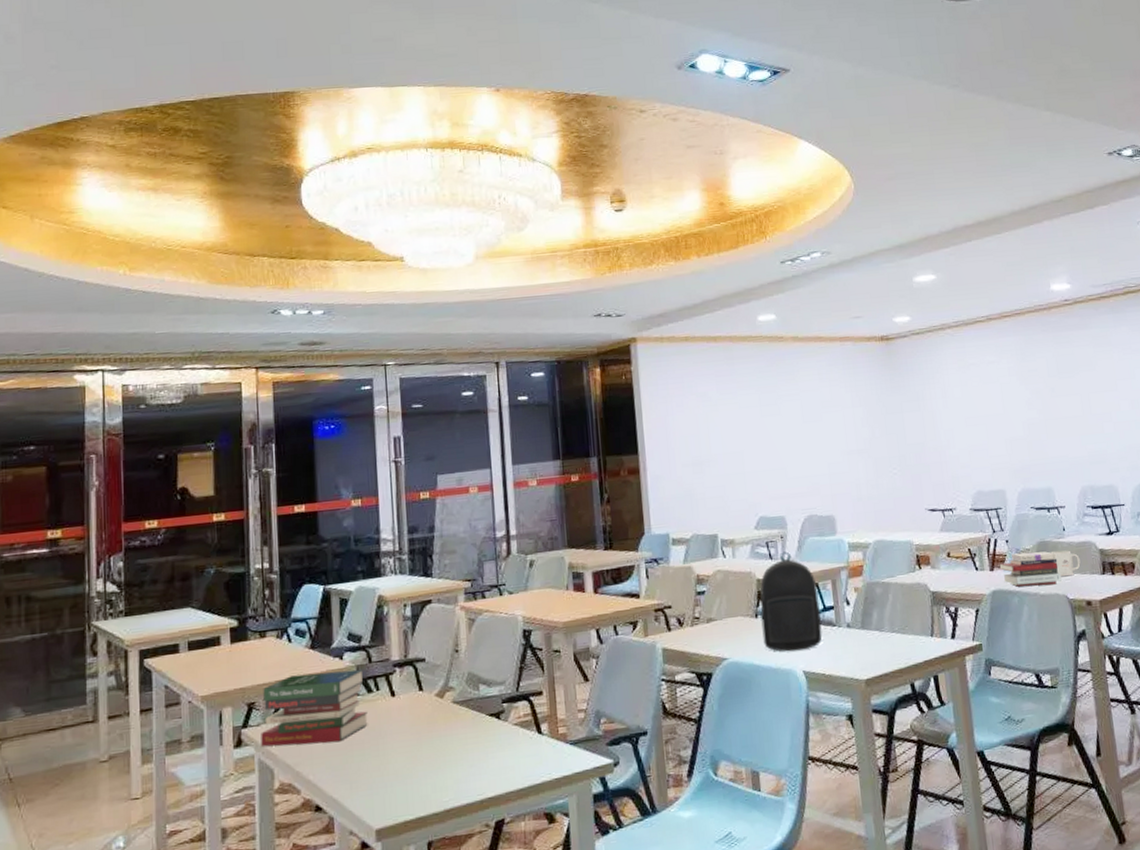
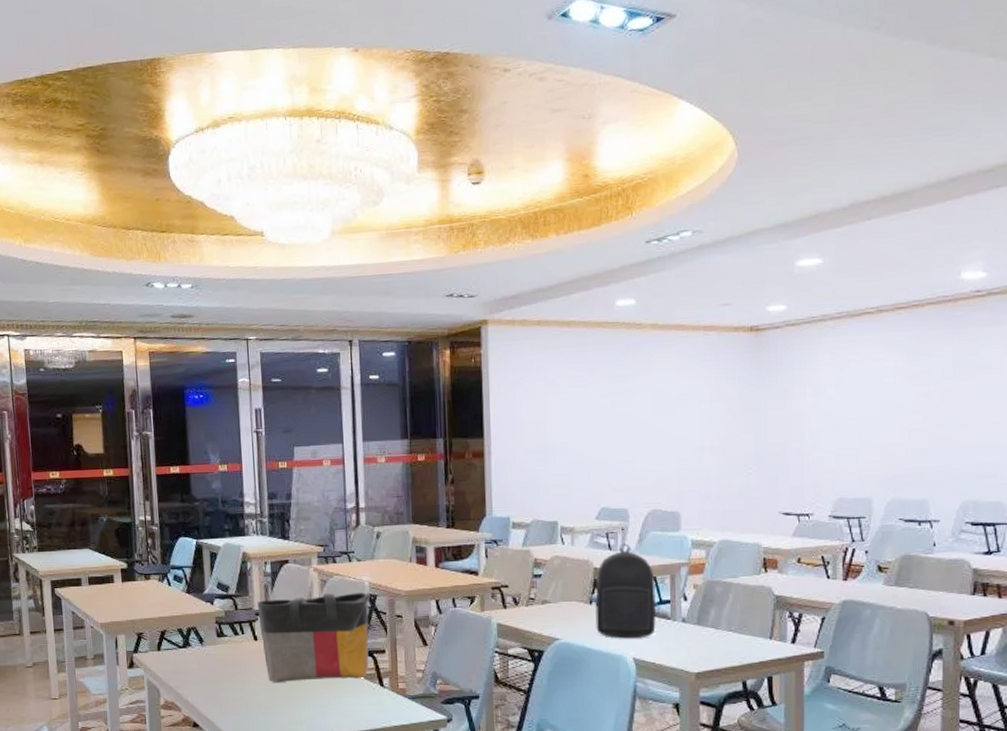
books: present [261,669,368,748] -> none [148,614,235,673]
tote bag: none [395,628,526,745] -> present [257,593,372,683]
books: present [999,551,1062,587] -> none [854,565,923,601]
mug: present [1050,550,1081,577] -> none [915,565,948,594]

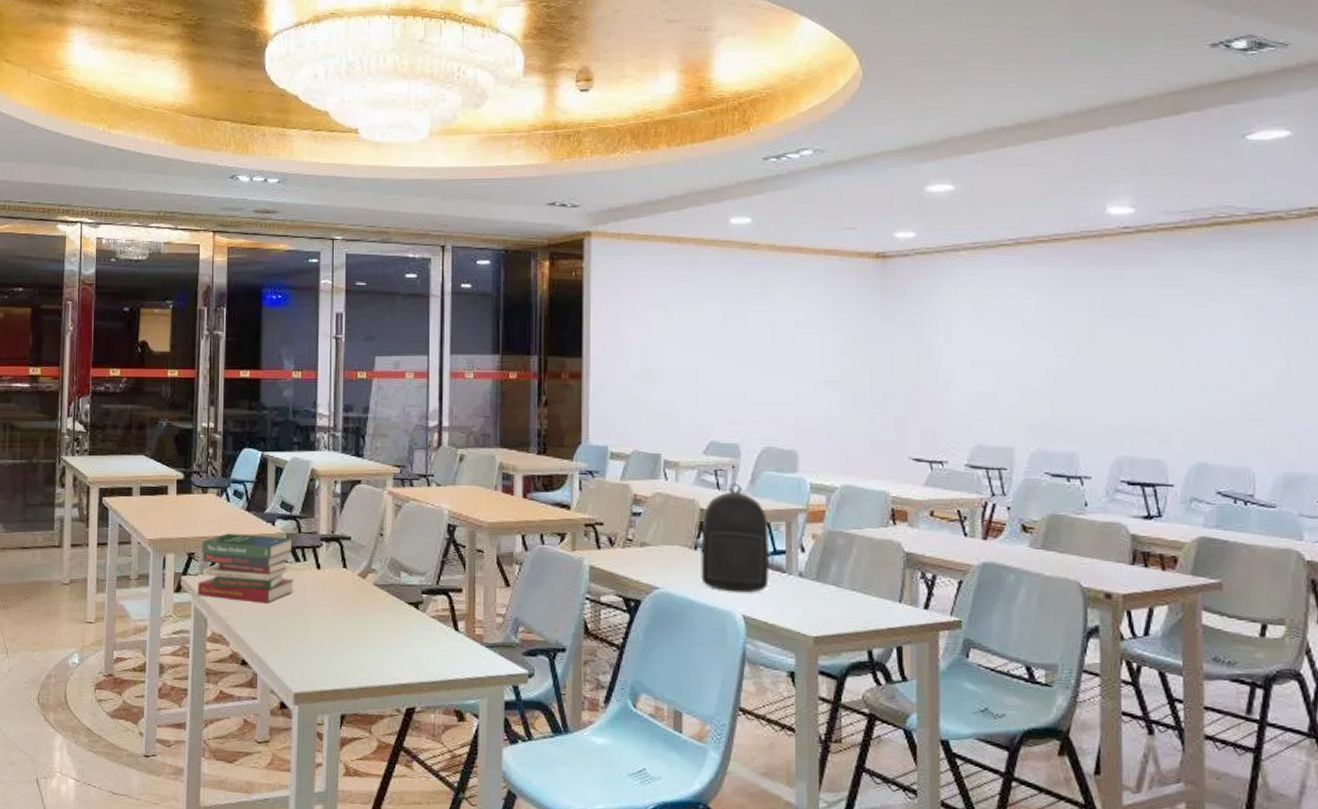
books: none [148,614,235,673] -> present [198,533,294,604]
tote bag: present [257,593,372,683] -> none [323,520,451,620]

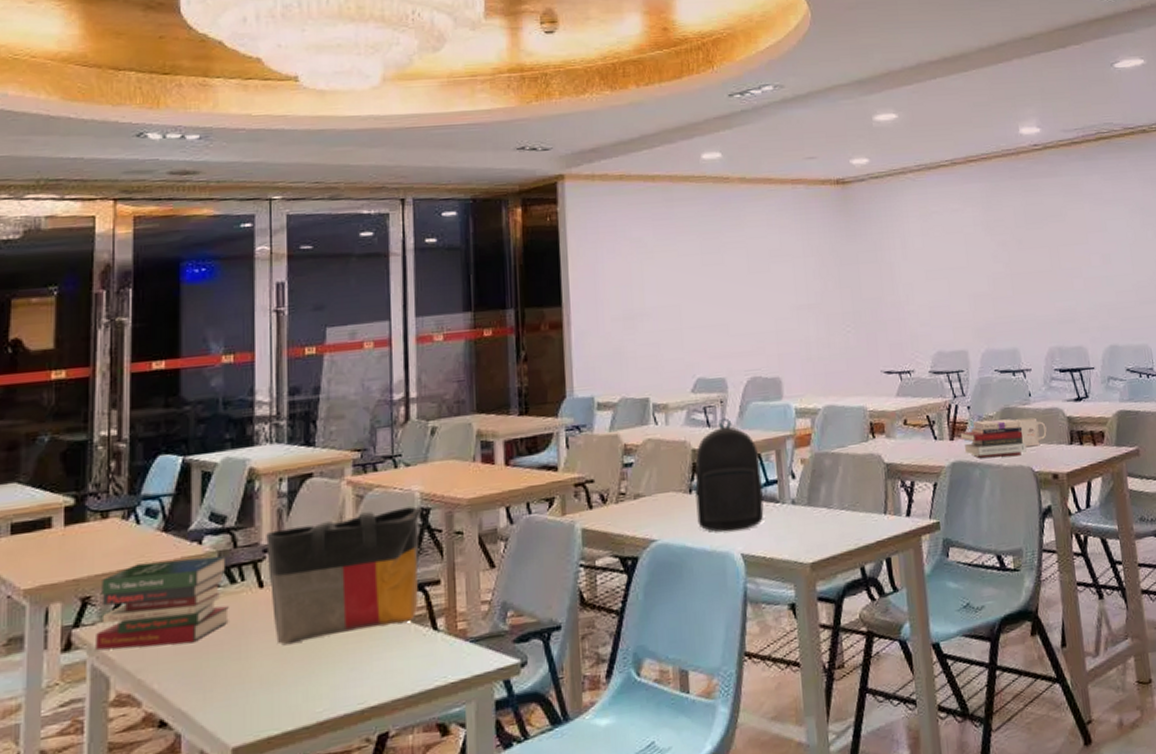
tote bag: none [323,520,451,620] -> present [266,506,423,645]
books: none [995,524,1075,568] -> present [959,419,1027,458]
mug: none [1064,527,1103,561] -> present [1015,417,1047,448]

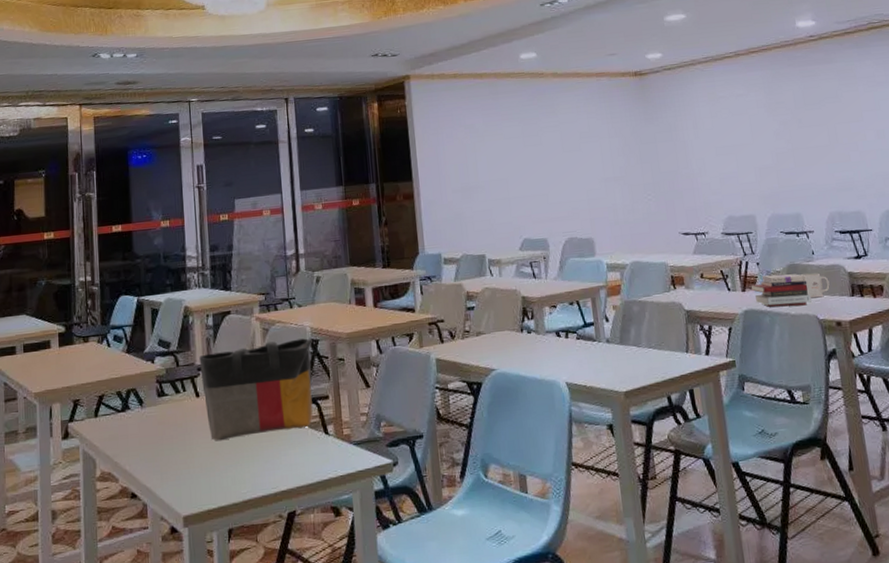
books: present [96,555,229,651] -> none [85,372,176,440]
backpack: present [695,418,764,532] -> none [525,271,584,364]

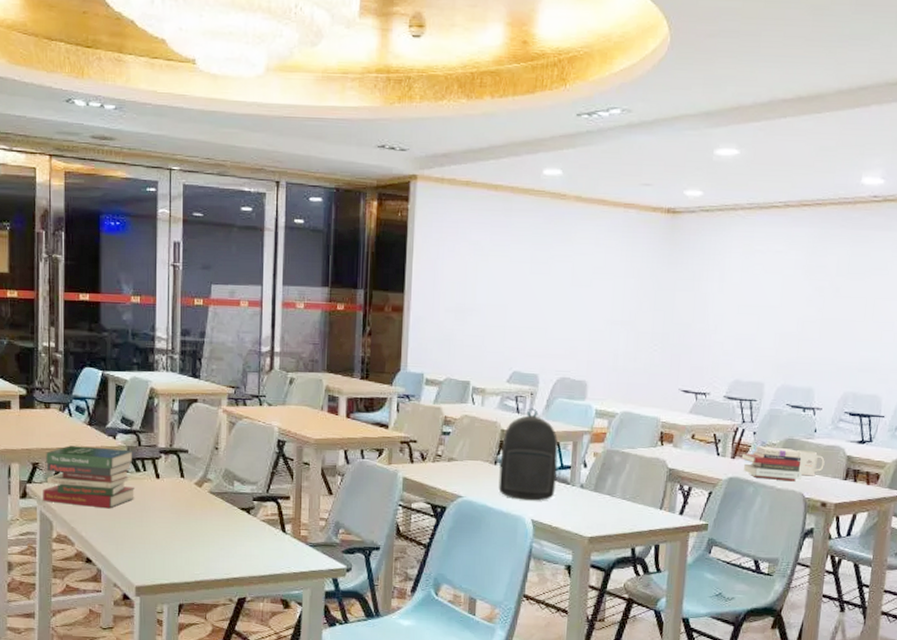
books: none [85,372,176,440] -> present [43,446,134,509]
tote bag: present [199,338,314,441] -> none [162,436,280,524]
backpack: none [525,271,584,364] -> present [498,408,558,501]

